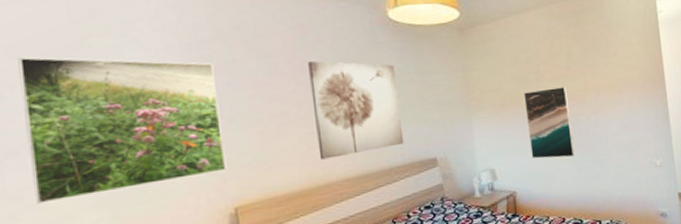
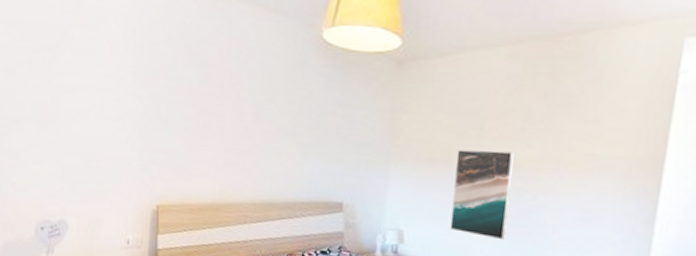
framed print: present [18,56,227,204] -> none [25,38,159,170]
wall art: present [308,61,405,160] -> none [232,76,319,181]

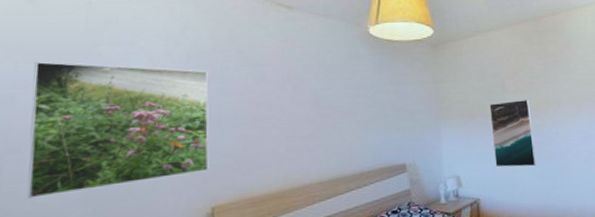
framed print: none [25,38,159,170] -> present [27,61,209,199]

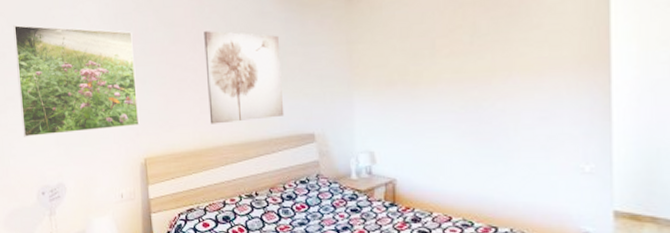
wall art: none [294,71,377,163] -> present [204,31,285,124]
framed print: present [489,100,536,167] -> none [413,65,471,149]

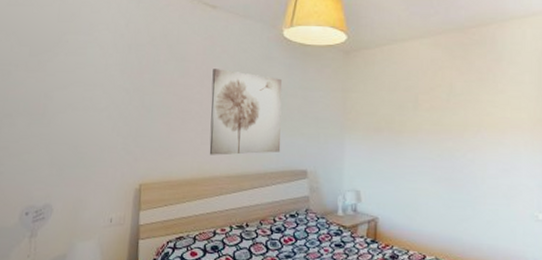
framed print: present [13,24,140,137] -> none [15,44,144,155]

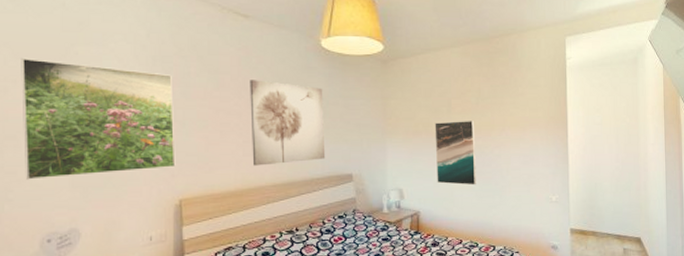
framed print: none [15,44,144,155] -> present [21,57,176,180]
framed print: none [398,119,445,193] -> present [435,121,476,185]

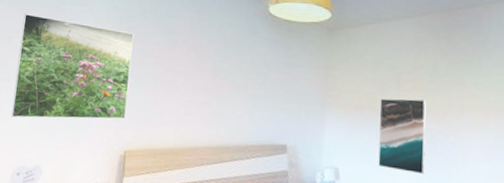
wall art: present [250,80,326,166] -> none [192,42,266,127]

